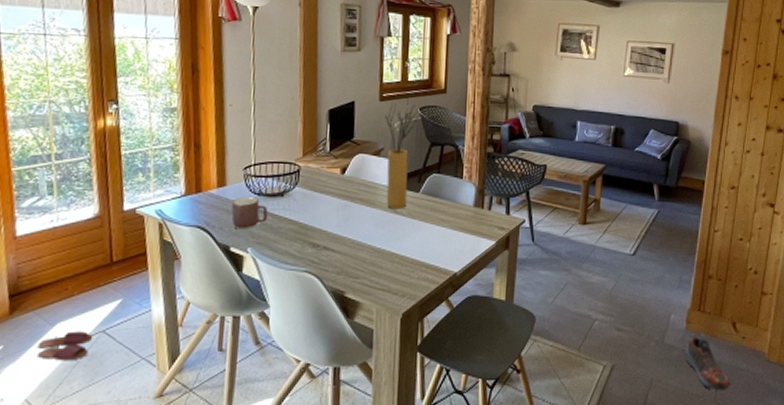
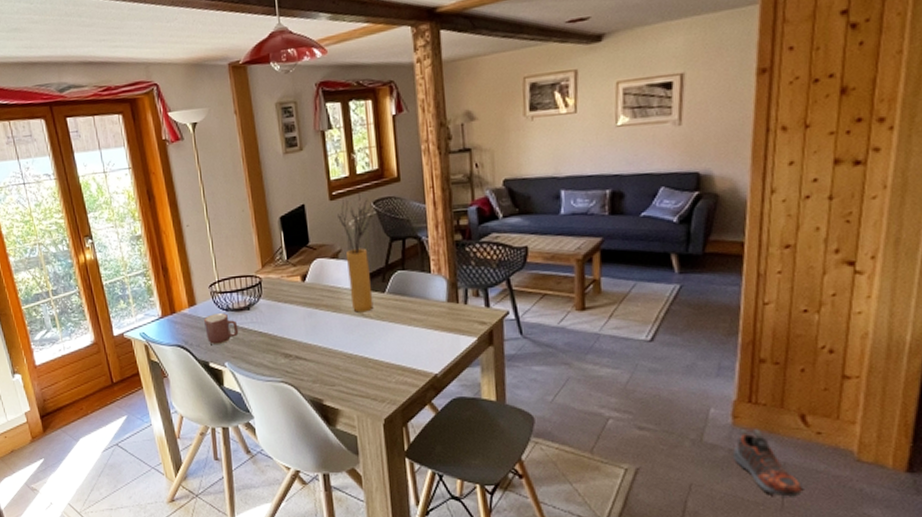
slippers: present [36,331,93,361] -> none [68,445,110,471]

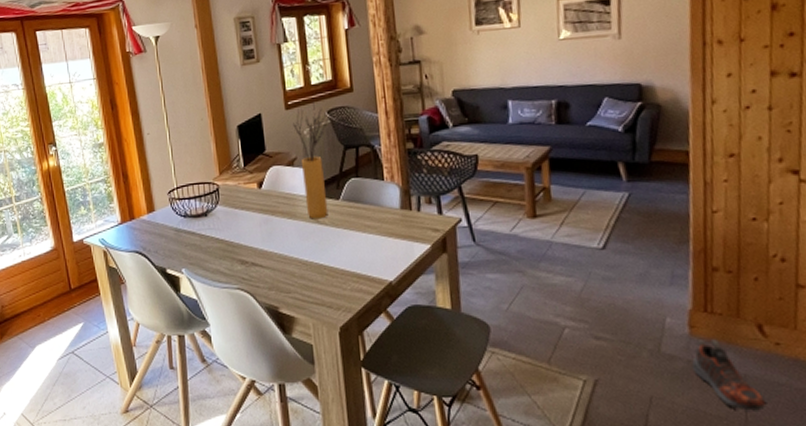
mug: present [203,313,239,346] -> none [161,220,196,252]

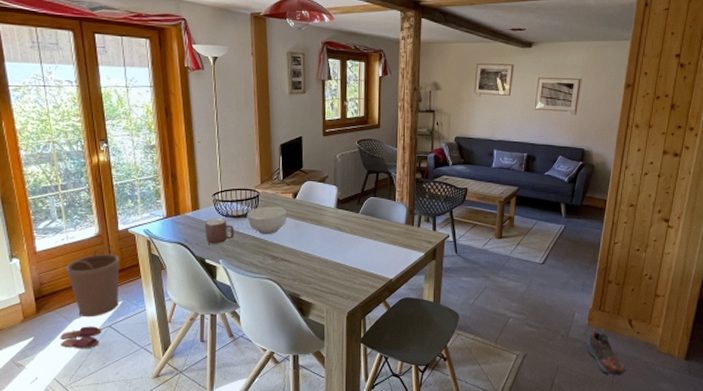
slippers: none [24,353,65,380] -> present [60,326,102,349]
basket: none [25,261,79,343] -> present [66,247,120,318]
mug: none [161,220,196,252] -> present [204,218,235,245]
bowl: none [208,199,254,236] -> present [247,205,288,235]
vase: present [293,102,329,220] -> none [328,132,358,227]

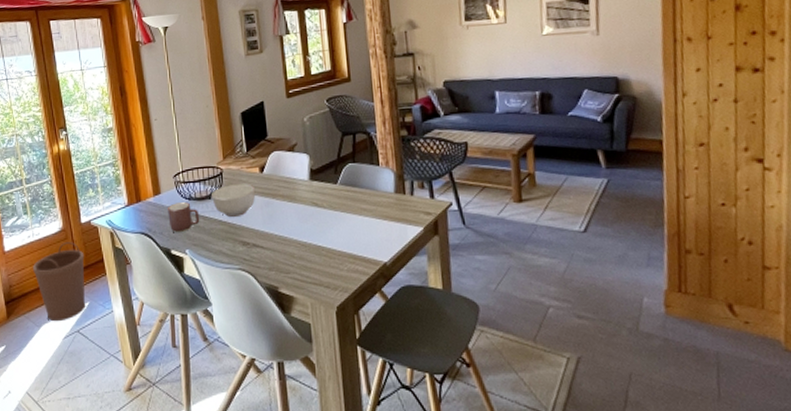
slippers: present [60,326,102,349] -> none [30,331,71,358]
shoe: present [585,329,625,376] -> none [667,318,737,387]

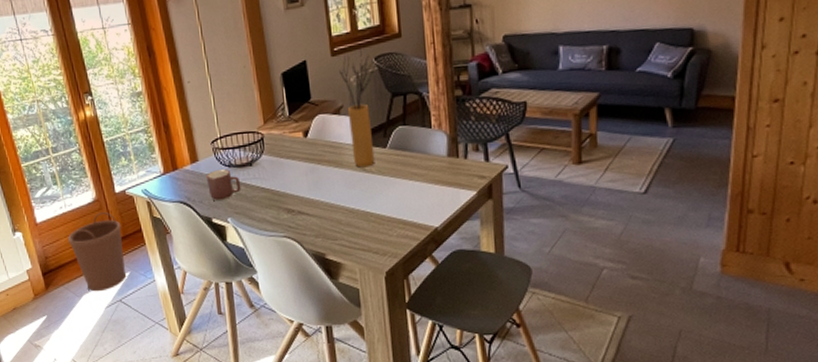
bowl: present [212,183,256,218] -> none [253,148,300,185]
vase: none [294,90,328,203] -> present [339,48,377,168]

